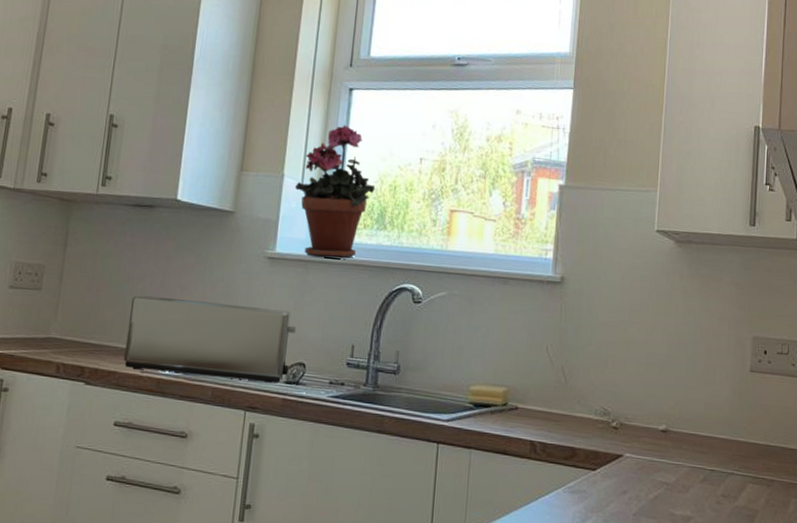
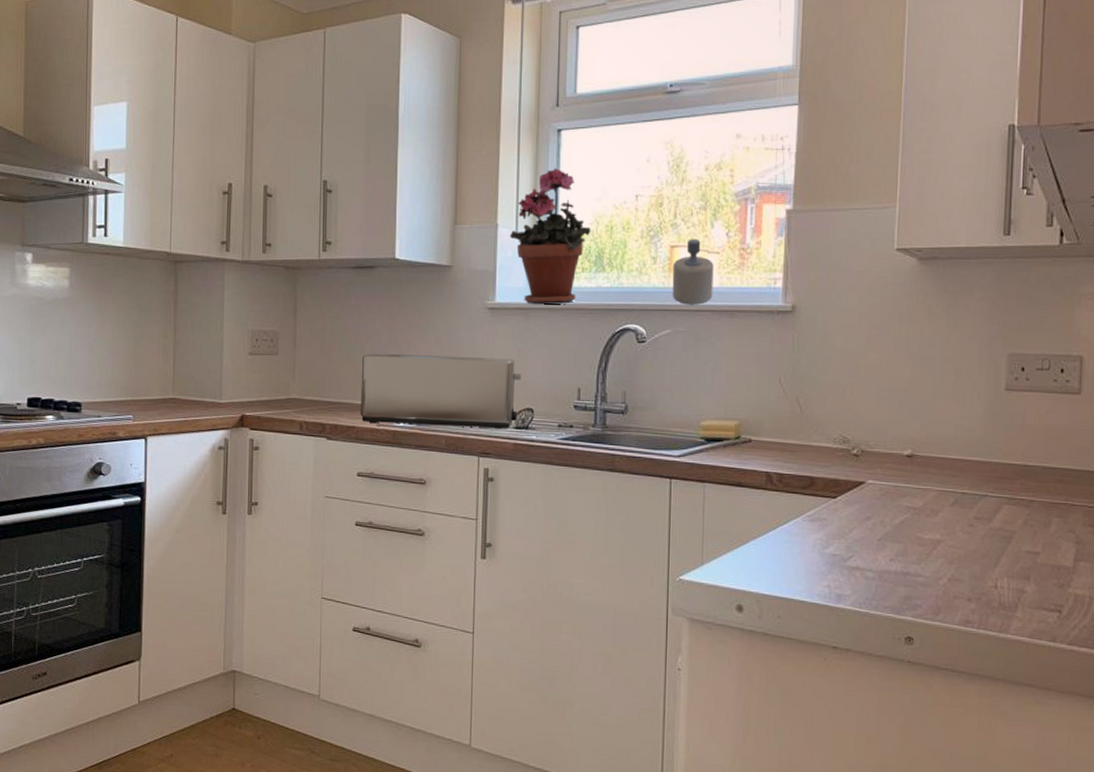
soap dispenser: none [449,205,490,271] -> present [672,239,714,306]

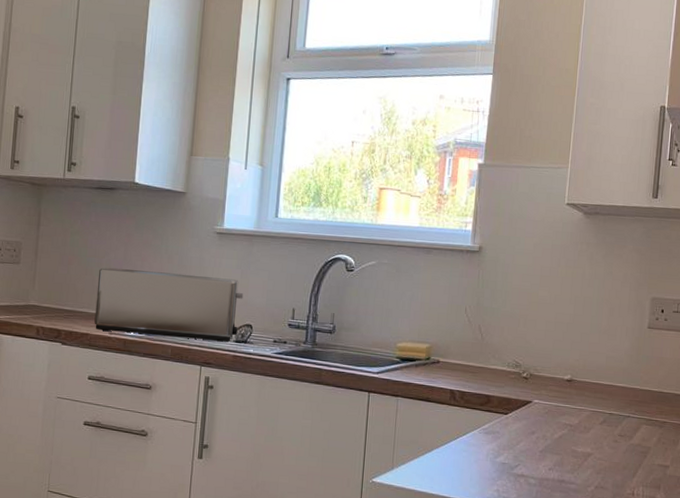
potted plant: present [510,168,591,305] -> none [240,112,312,234]
soap dispenser: present [672,239,714,306] -> none [378,183,415,242]

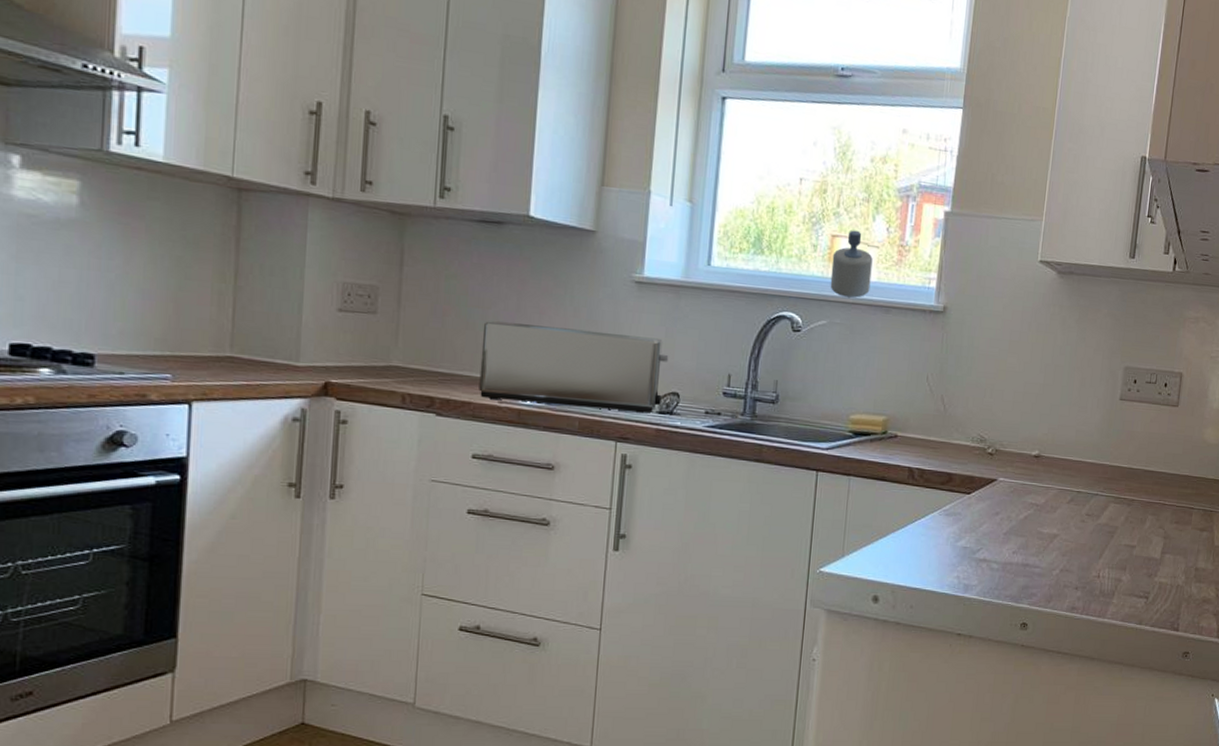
soap dispenser: none [378,183,415,242] -> present [830,230,873,299]

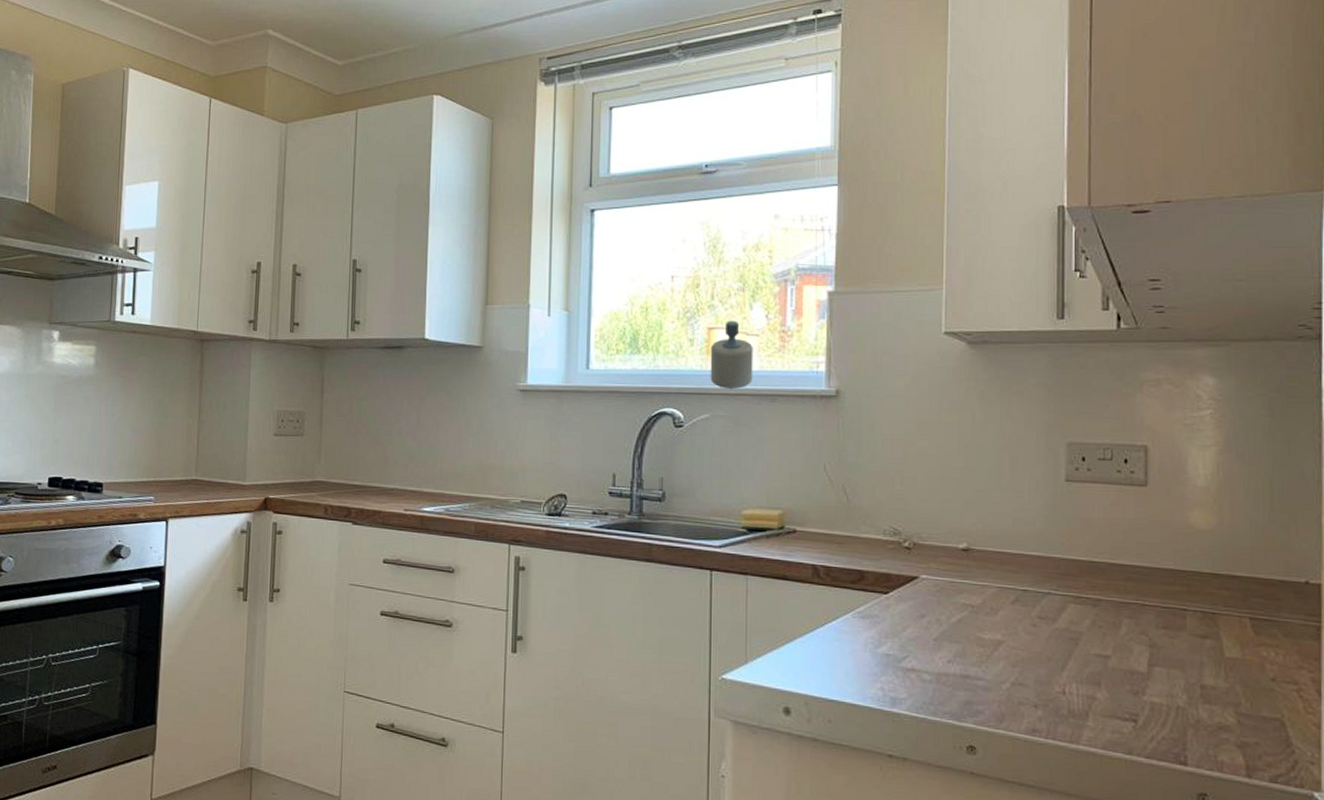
toaster: present [479,320,669,413] -> none [387,435,555,516]

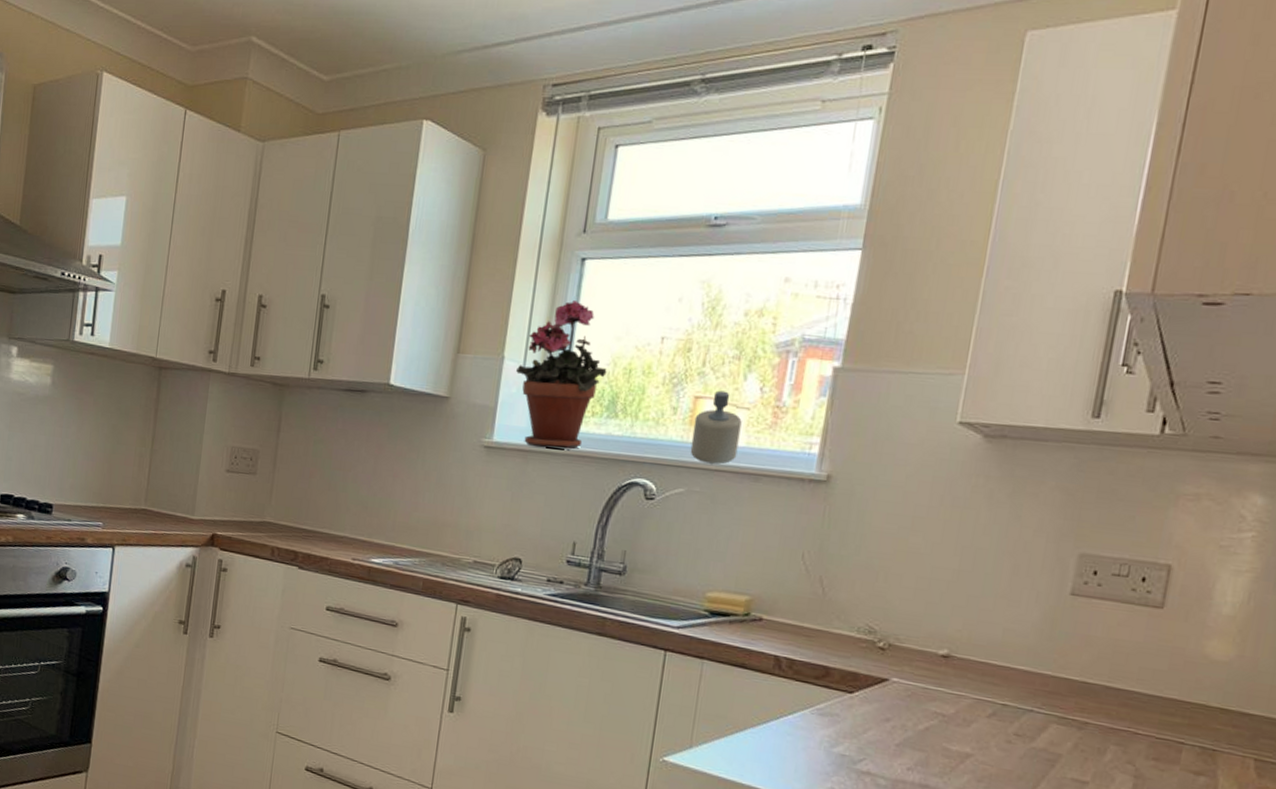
potted plant: none [542,248,626,387] -> present [516,300,607,450]

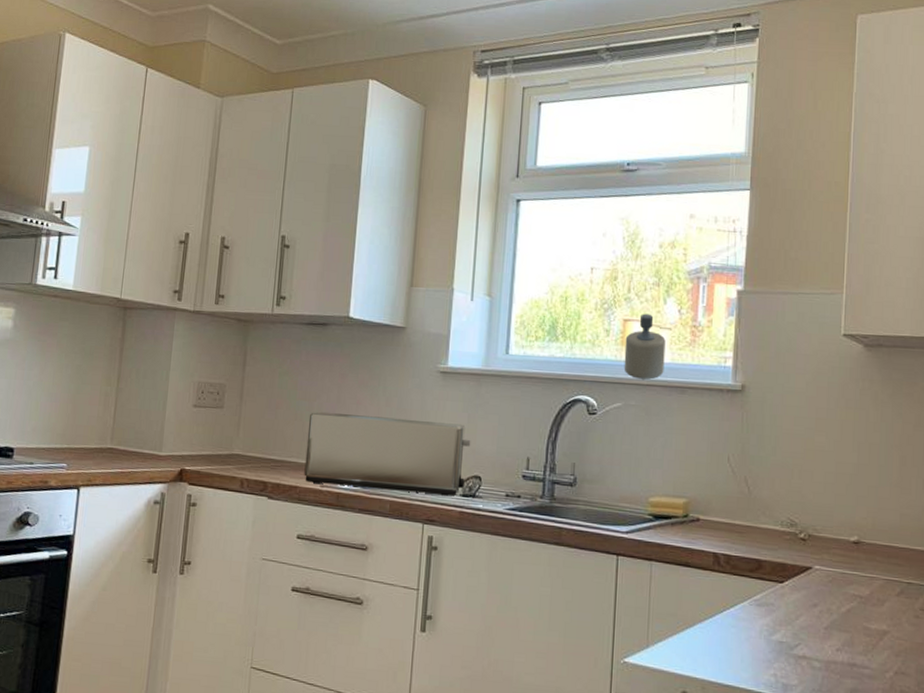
toaster: none [335,482,513,577] -> present [304,411,471,496]
potted plant: present [516,300,607,450] -> none [465,237,546,372]

